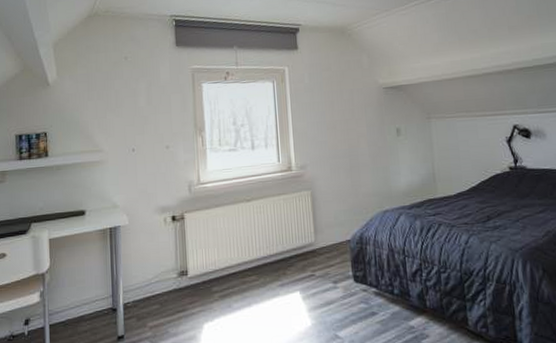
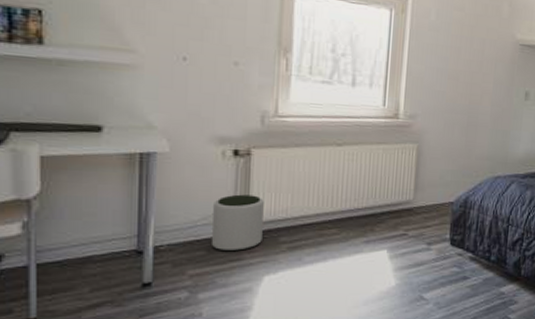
plant pot: none [162,252,199,304] -> present [212,194,264,252]

